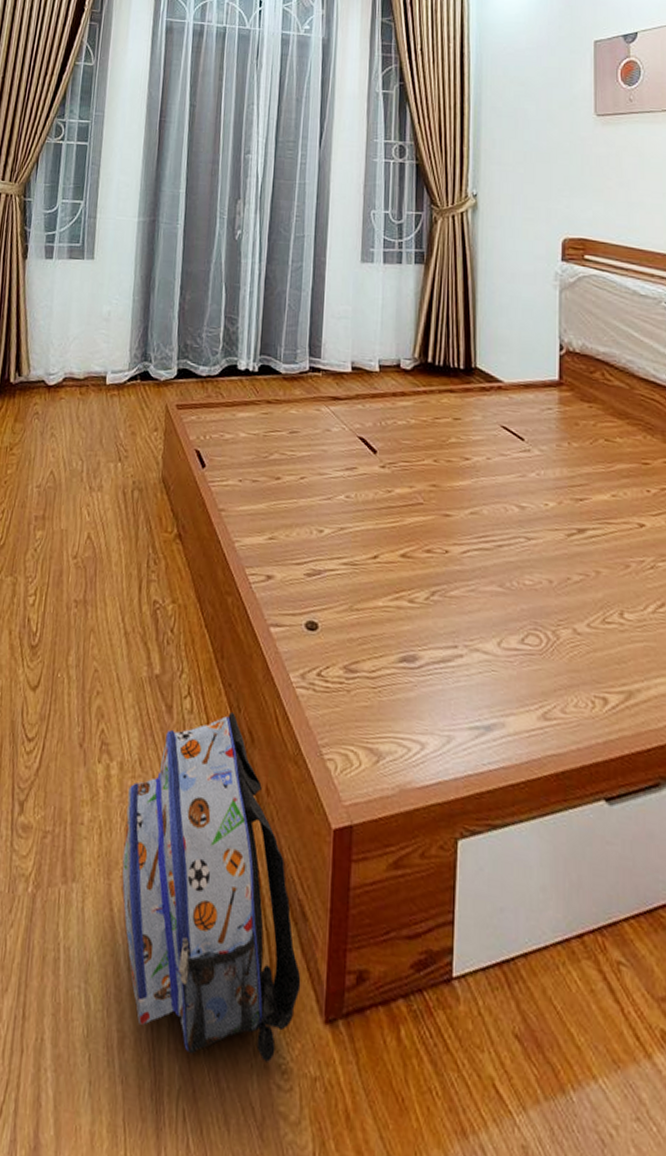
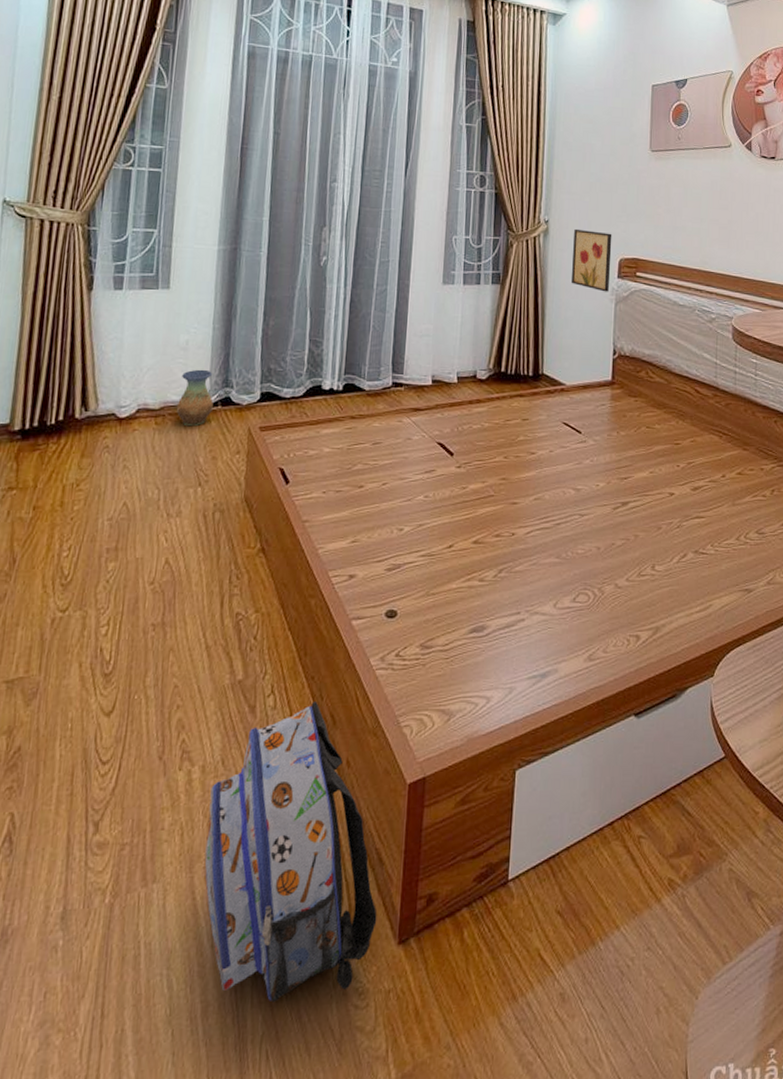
vase: none [98,341,133,399] -> present [176,369,213,427]
wall art: none [506,203,553,277] -> present [572,228,612,292]

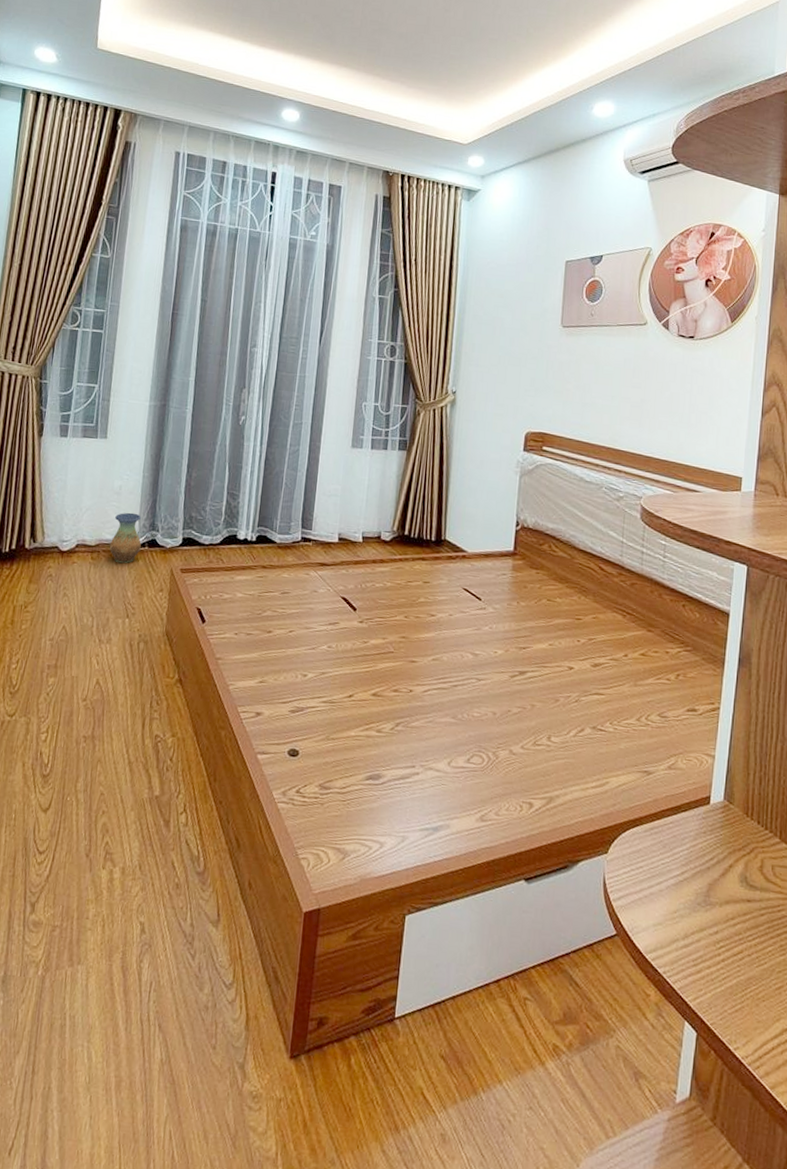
backpack: present [204,702,377,1003] -> none [122,824,272,1092]
wall art: present [572,228,612,292] -> none [477,400,520,464]

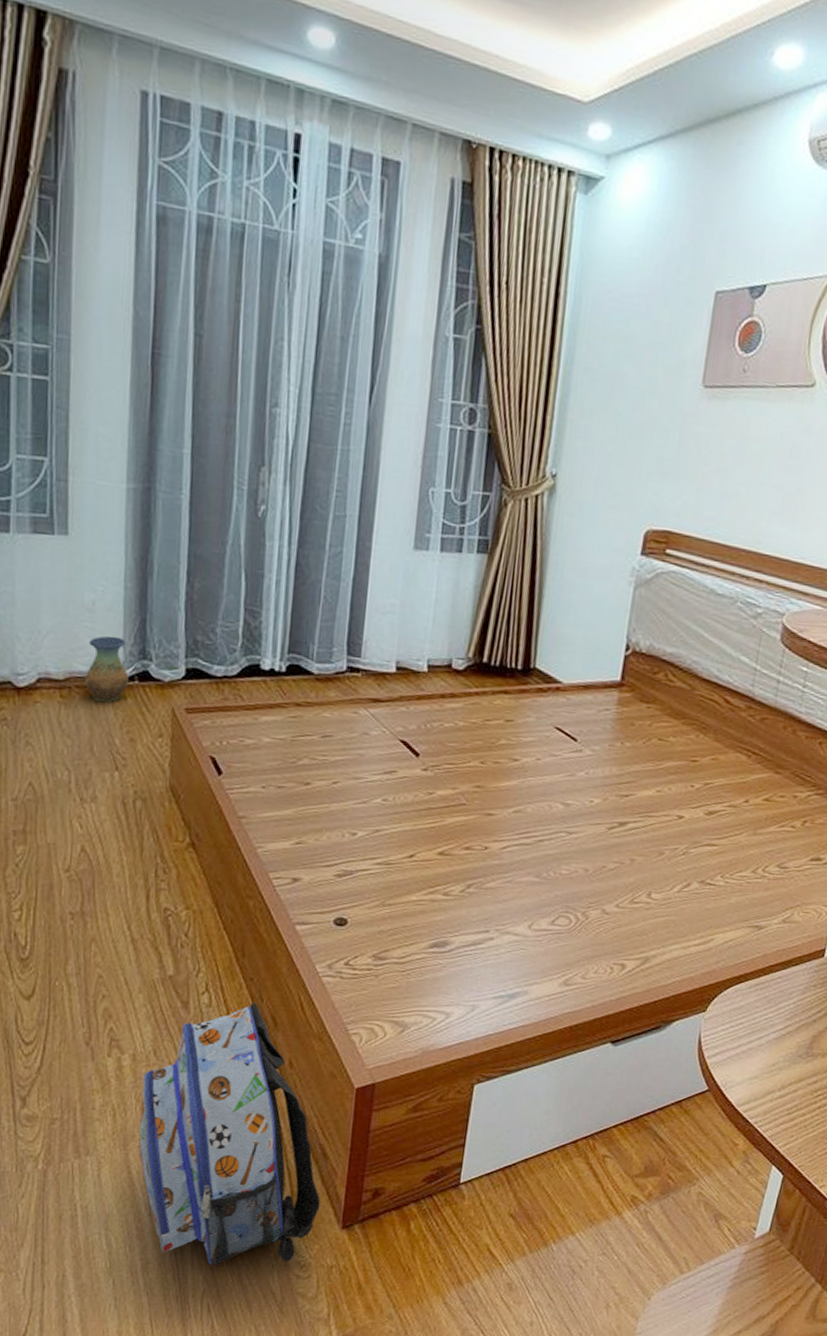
backpack: none [122,824,272,1092] -> present [139,1003,321,1266]

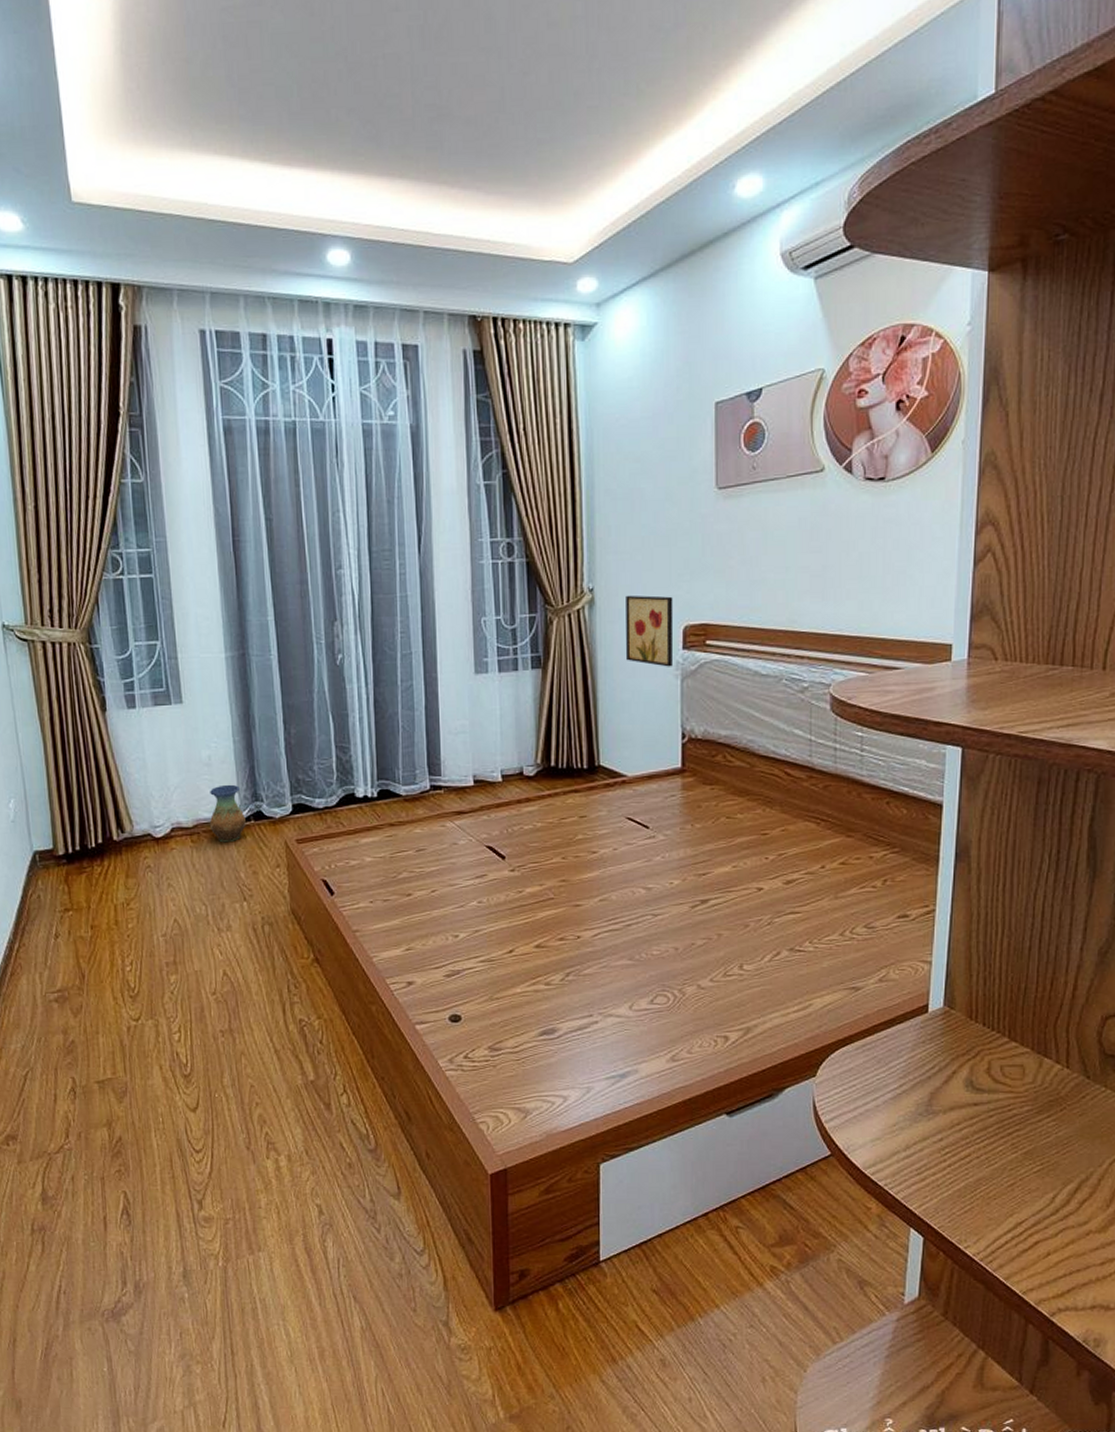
backpack: present [139,1003,321,1266] -> none [299,1100,472,1352]
wall art: none [580,487,640,572] -> present [626,595,674,667]

